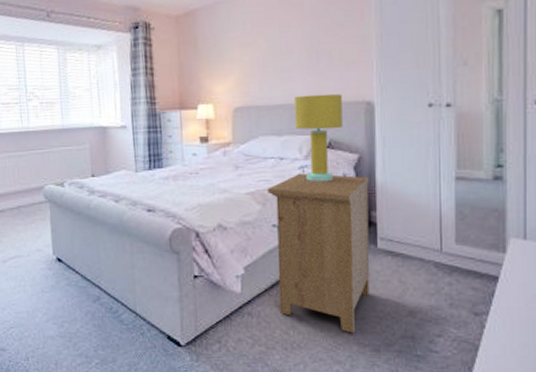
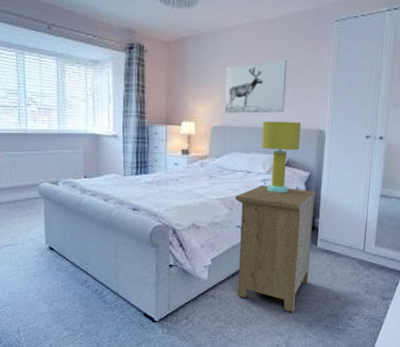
wall art: none [245,22,320,91] -> present [224,60,288,114]

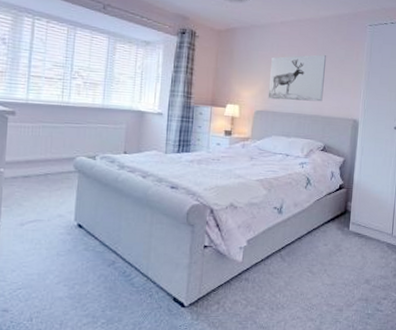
nightstand: present [235,184,316,312] -> none [271,167,349,297]
table lamp: present [261,121,301,193] -> none [300,108,337,177]

